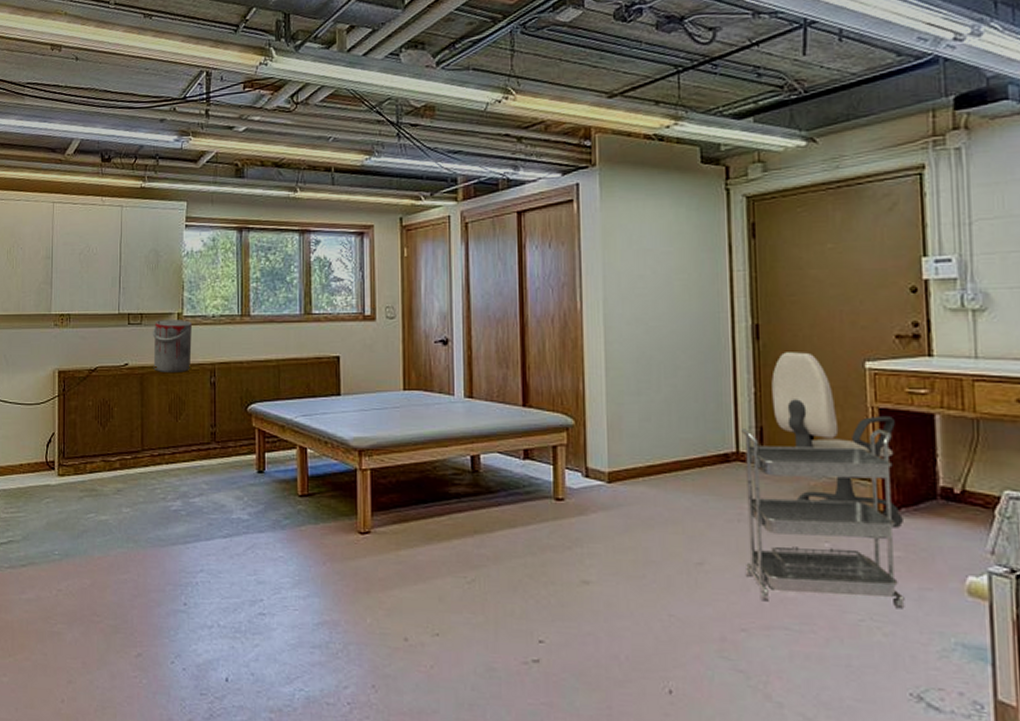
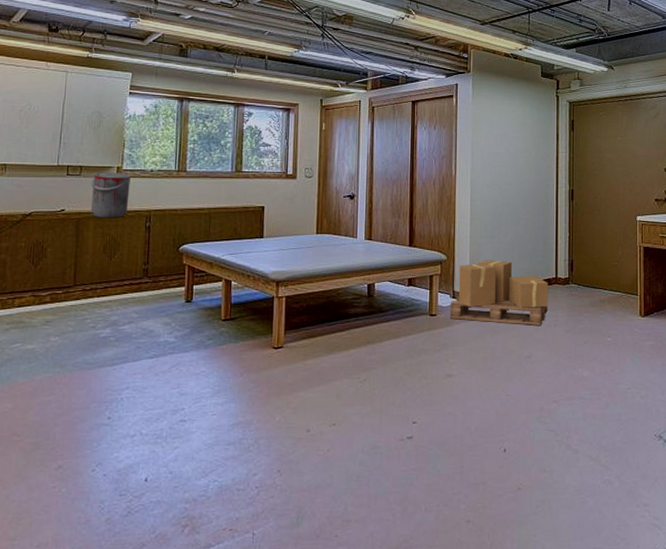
cardboard boxes: none [582,425,726,521] -> present [450,260,548,327]
utility cart: present [741,429,905,608] -> none [557,261,654,381]
office chair: present [771,352,903,528] -> none [580,209,655,326]

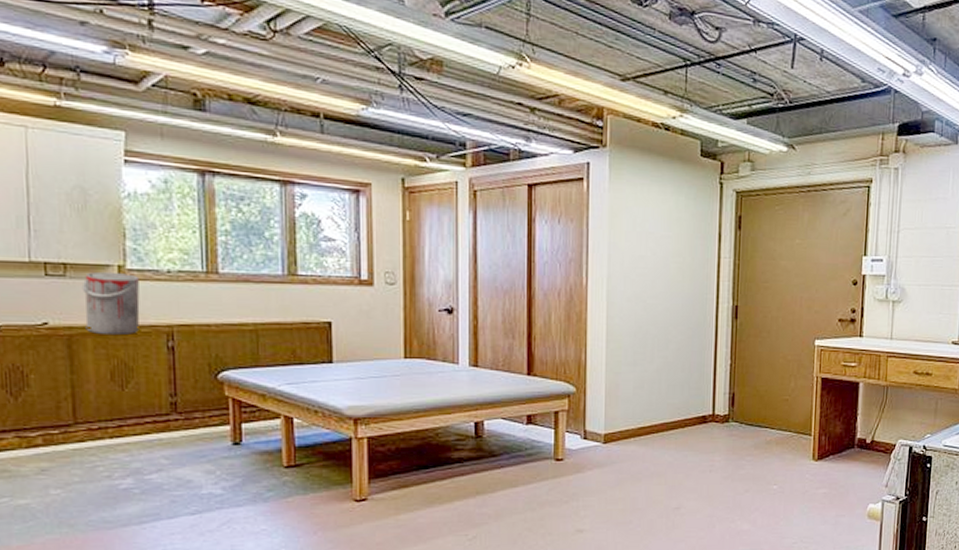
cardboard boxes: present [450,260,548,327] -> none [580,392,703,473]

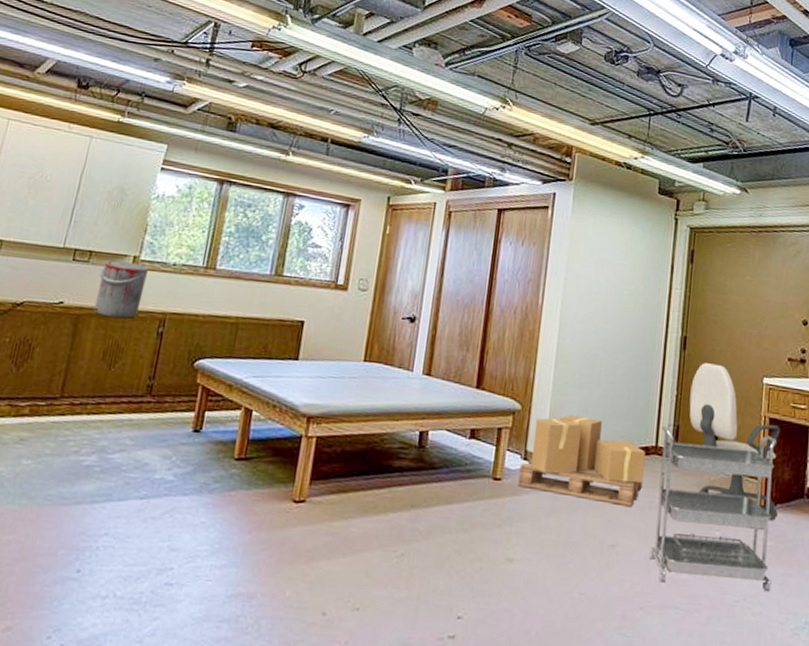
cardboard boxes: none [580,392,703,473] -> present [517,415,645,508]
utility cart: none [712,394,829,535] -> present [649,426,777,591]
office chair: none [743,330,832,471] -> present [689,363,780,521]

